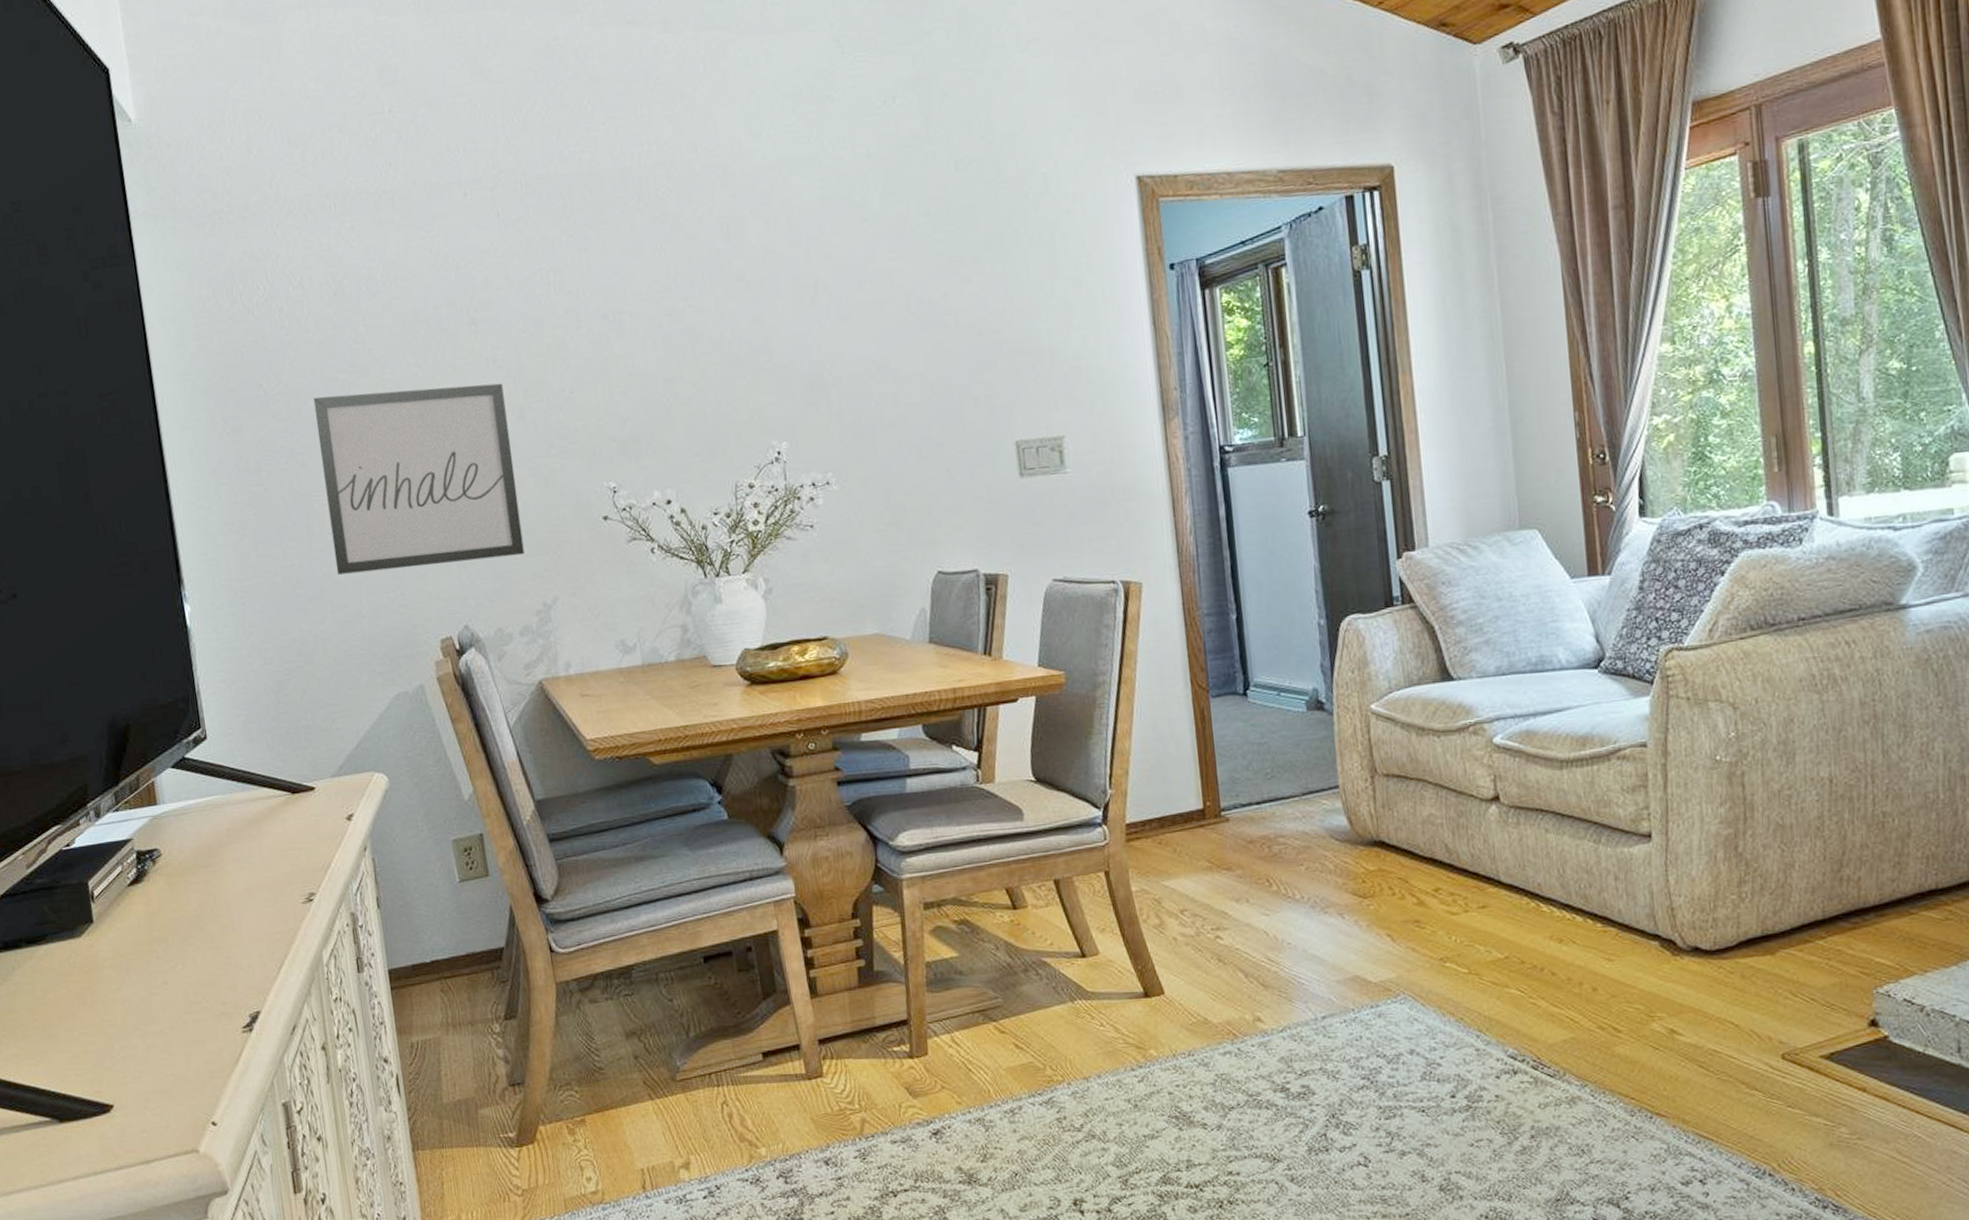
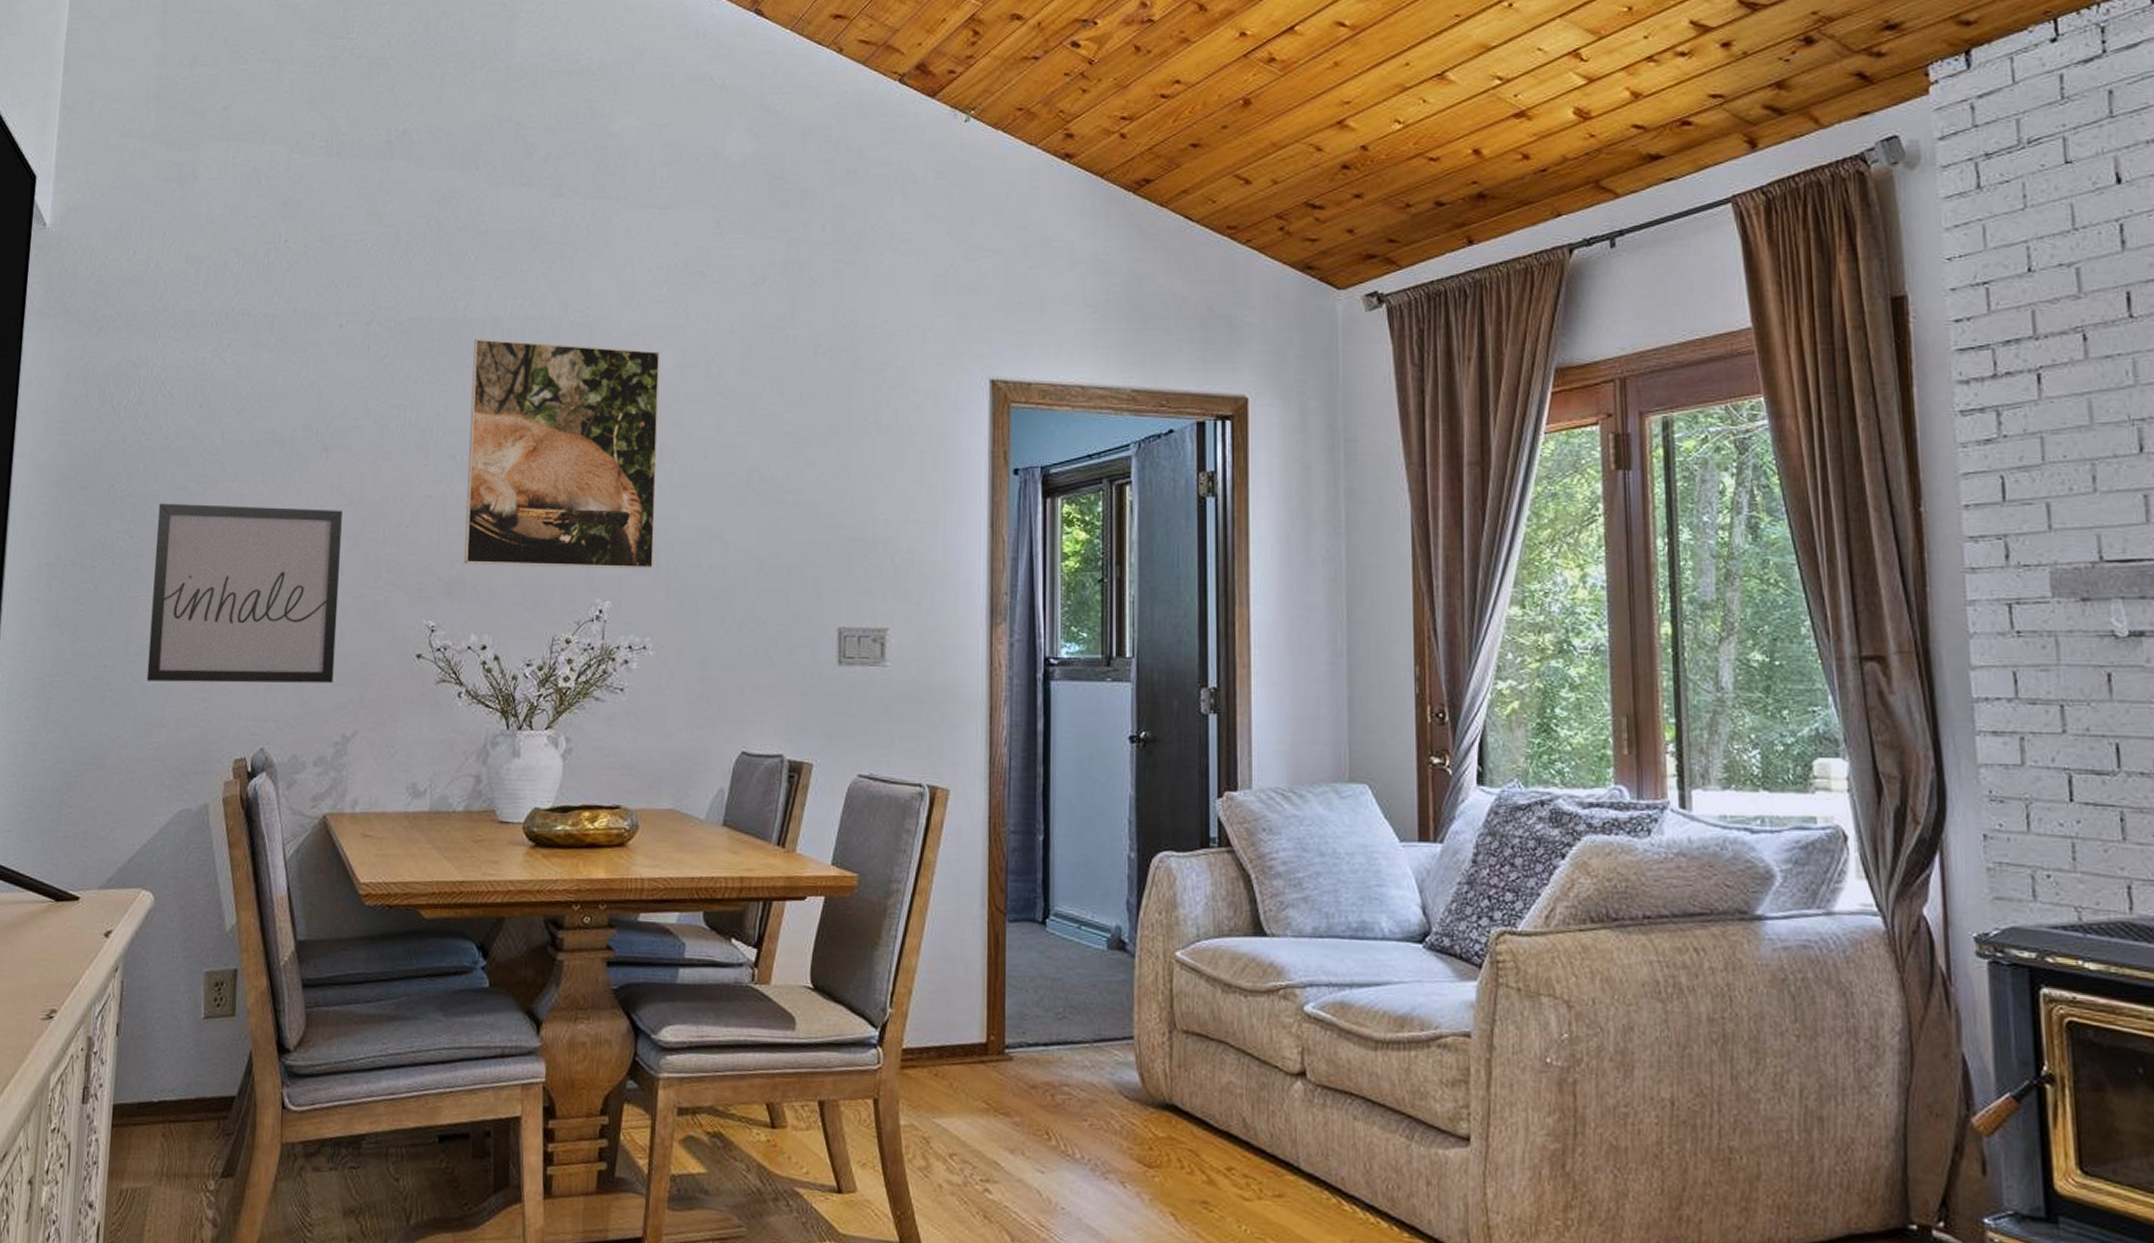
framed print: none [606,184,825,422] -> present [464,339,661,570]

